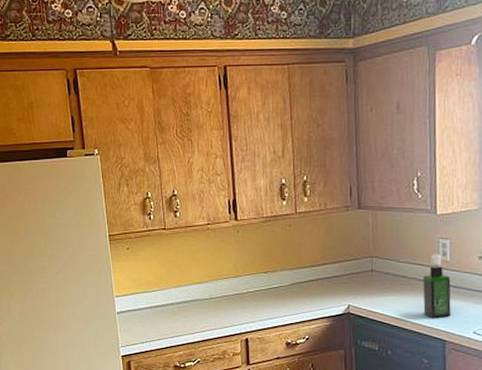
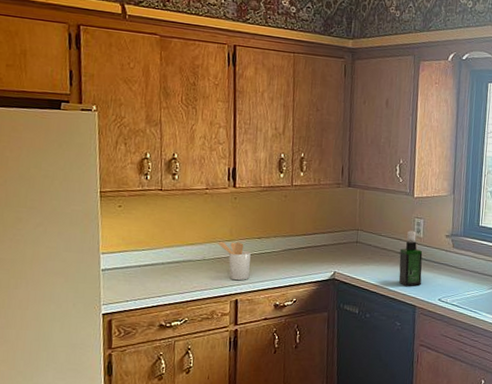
utensil holder: none [224,278,259,319] -> present [218,241,251,281]

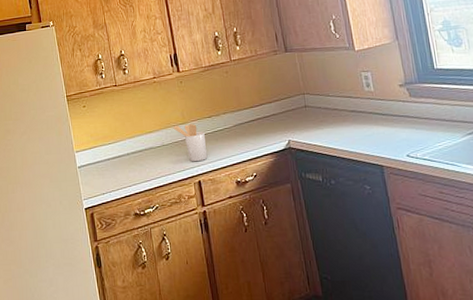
spray bottle: present [398,230,423,287] -> none [352,86,383,146]

